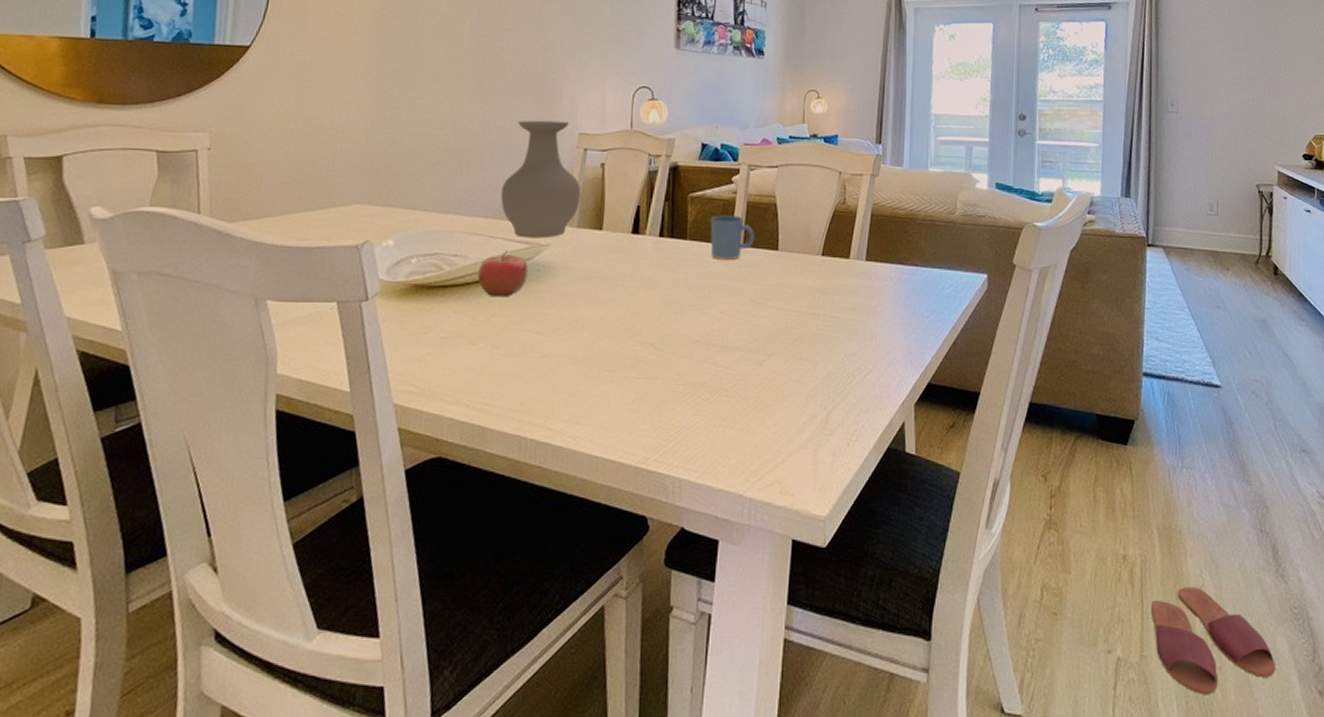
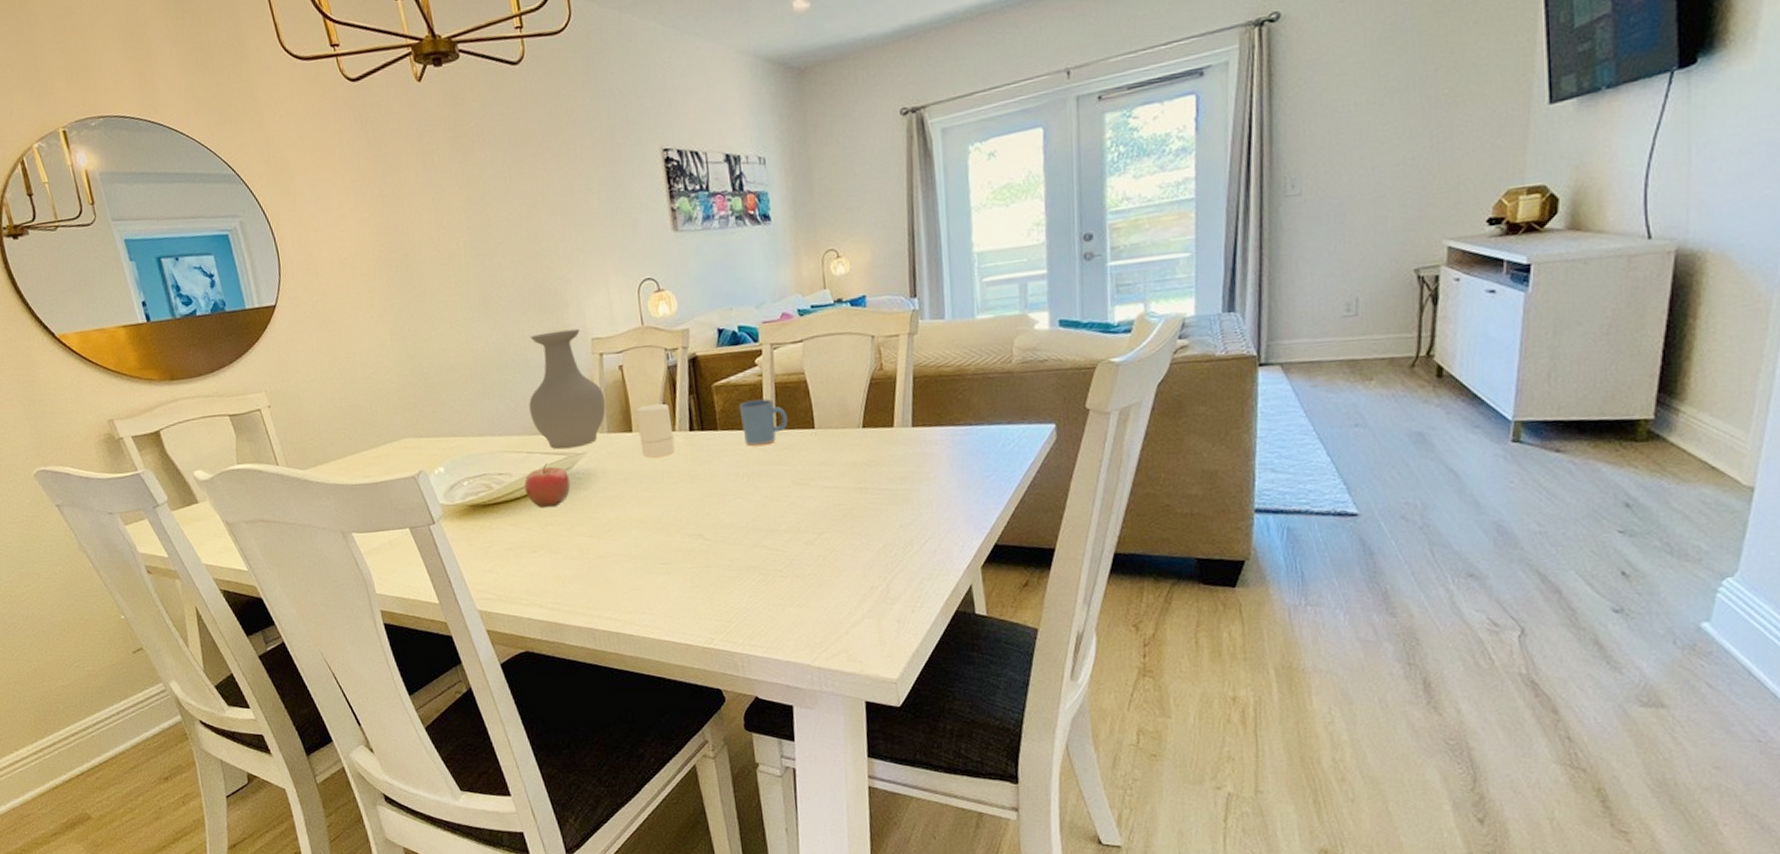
candle: none [608,205,644,259] -> present [636,403,675,458]
slippers: present [1150,587,1276,694] -> none [1266,724,1423,825]

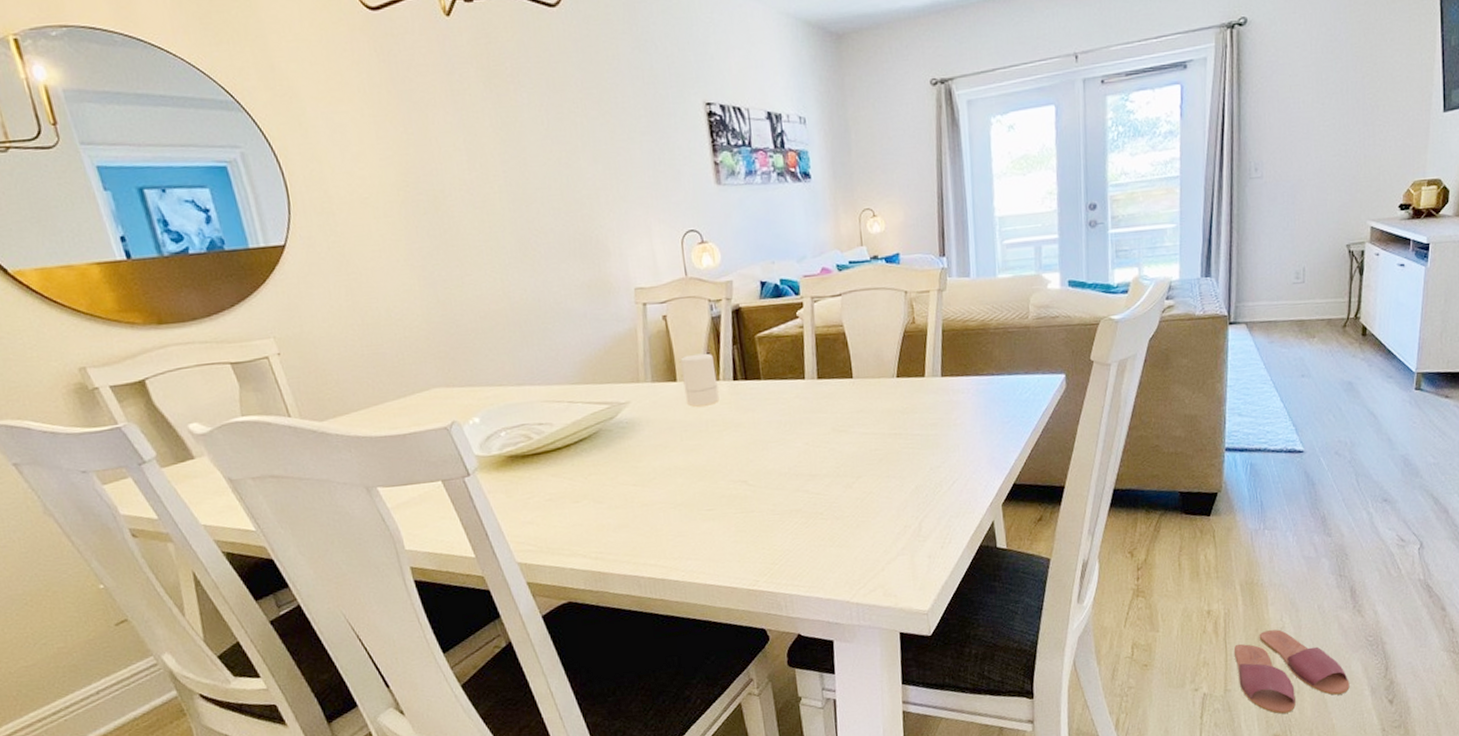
fruit: present [524,463,571,509] -> none [566,412,615,458]
vase: present [529,328,606,450] -> none [570,277,650,399]
mug: present [738,398,788,447] -> none [780,349,828,395]
slippers: none [1266,724,1423,825] -> present [1233,629,1350,714]

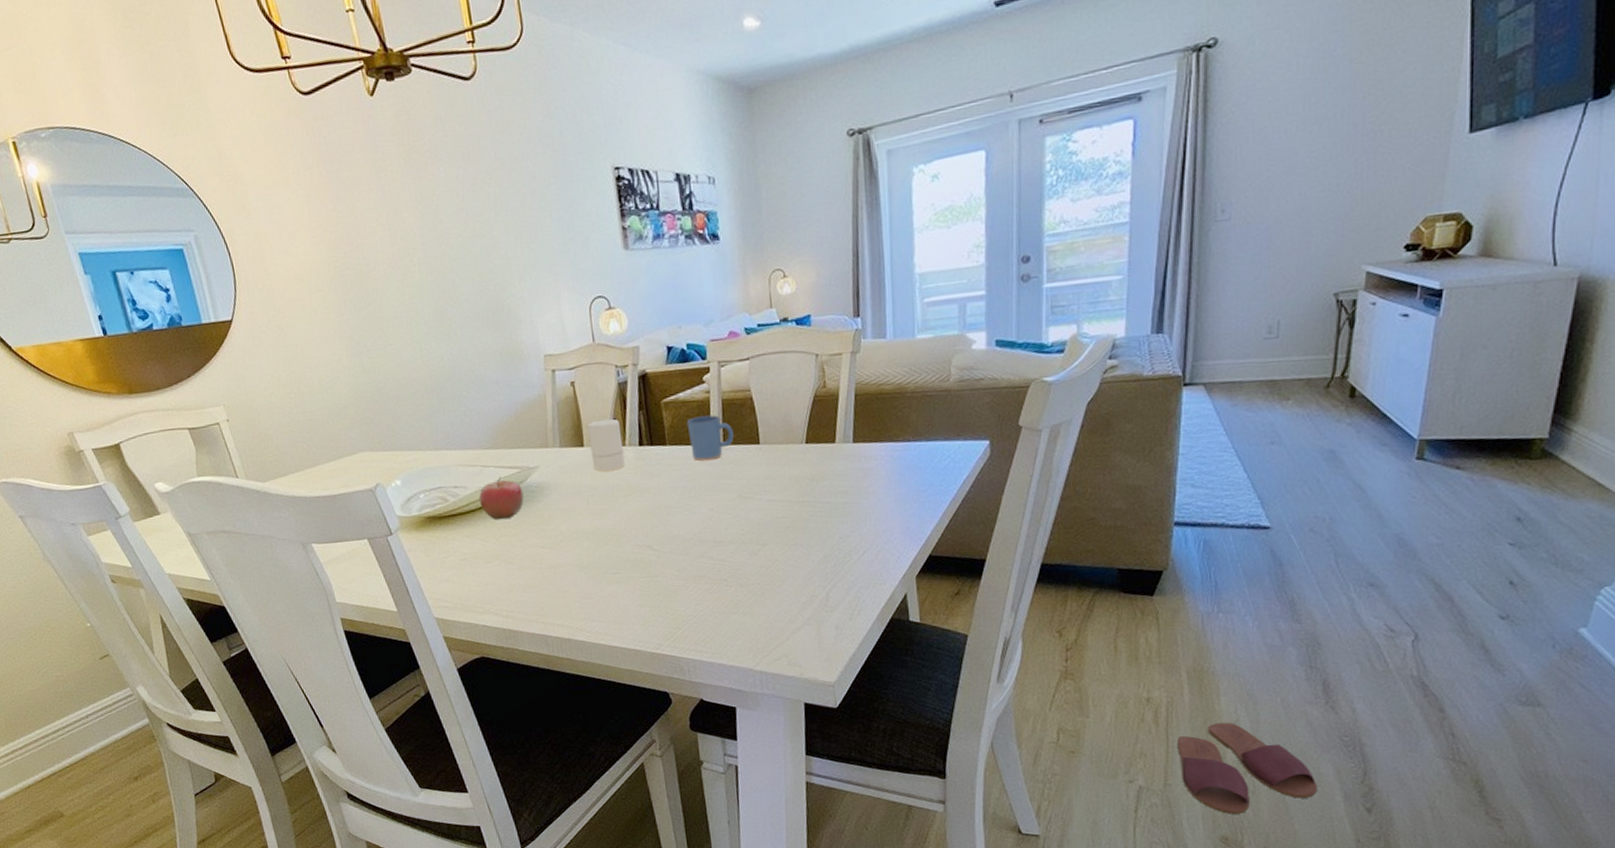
fruit: none [566,412,615,458] -> present [479,476,524,520]
mug: none [780,349,828,395] -> present [686,415,734,461]

